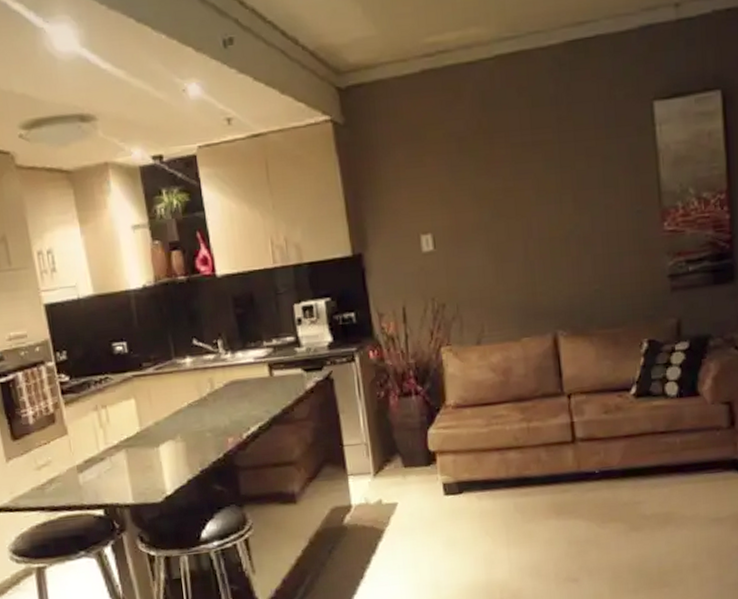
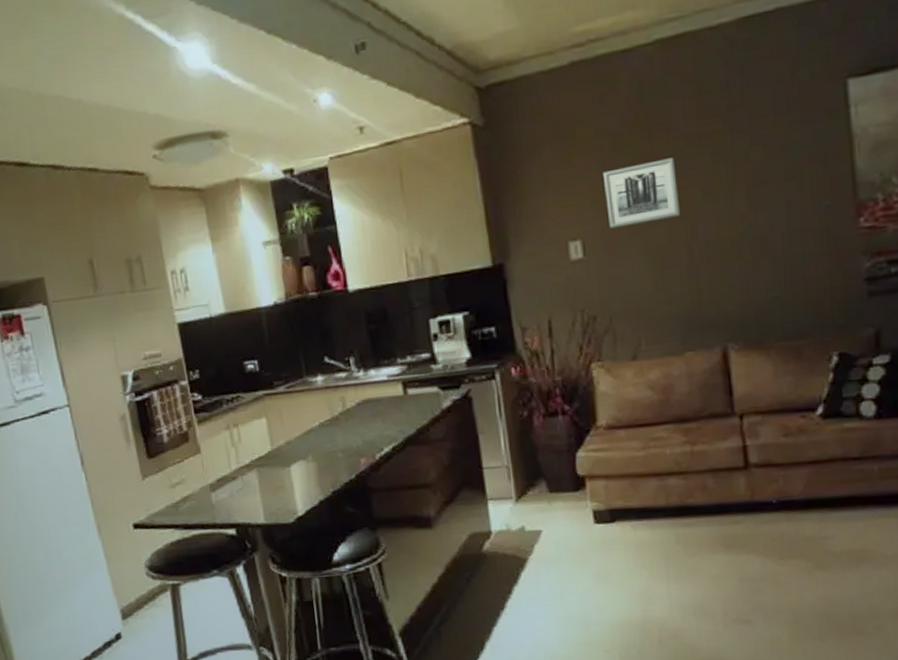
wall art: none [451,162,518,224] -> present [603,157,681,229]

